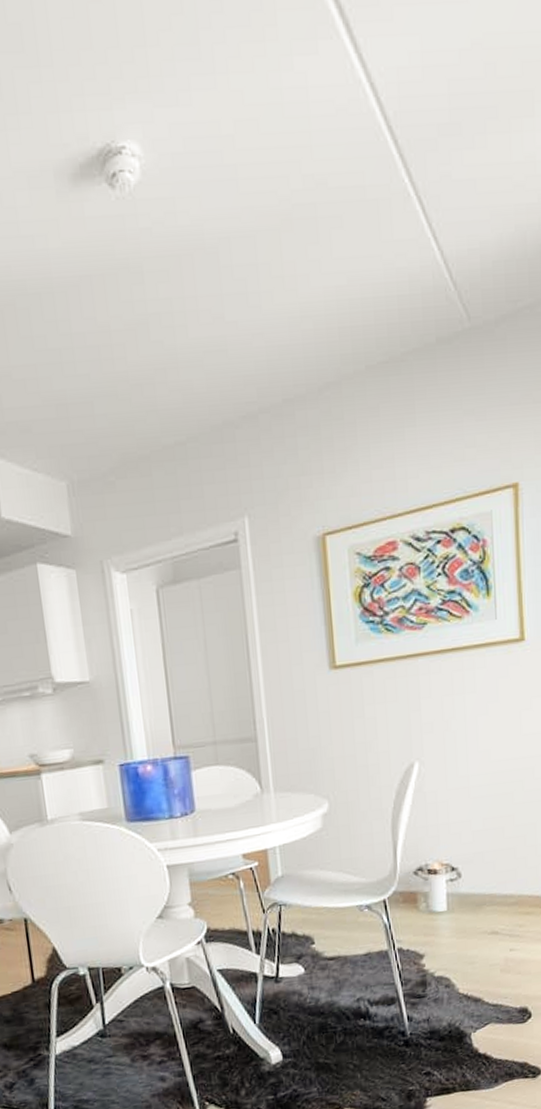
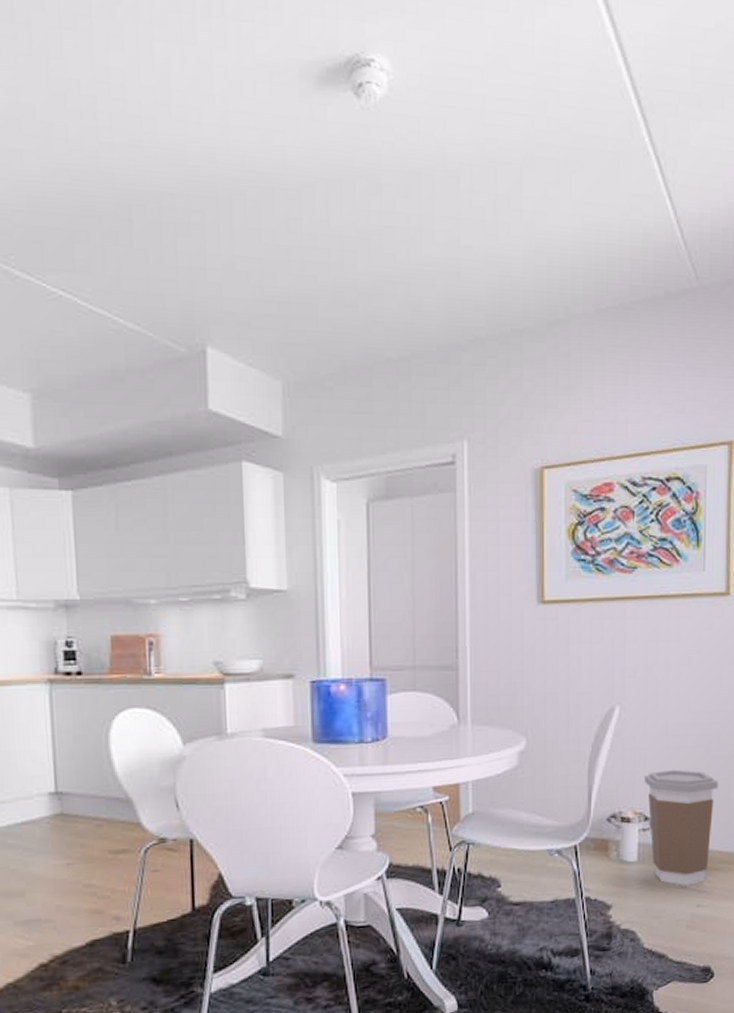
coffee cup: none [449,819,525,932] -> present [645,769,719,886]

